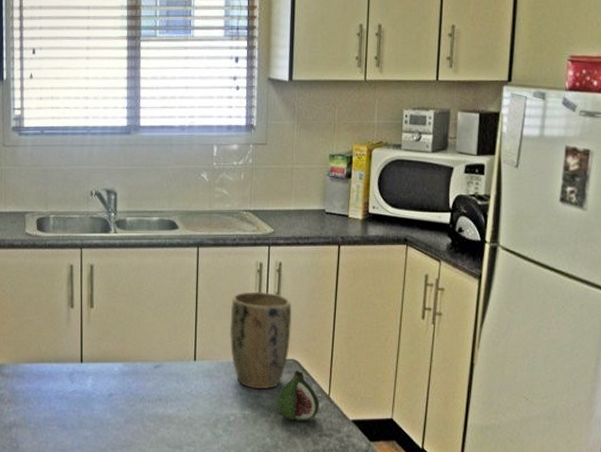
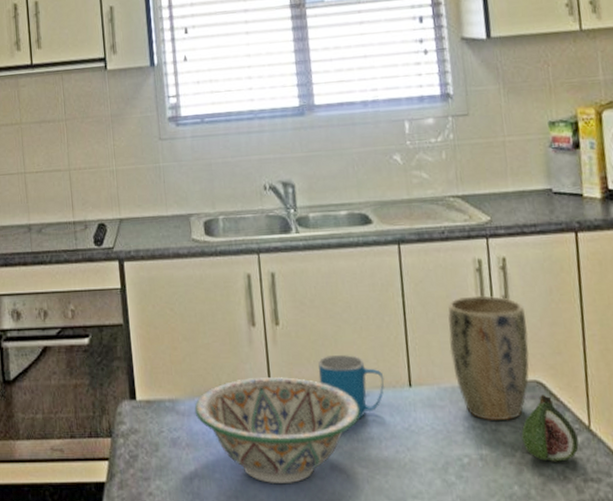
decorative bowl: none [17,348,153,432] -> present [194,376,360,483]
mug: none [122,334,175,385] -> present [318,355,385,420]

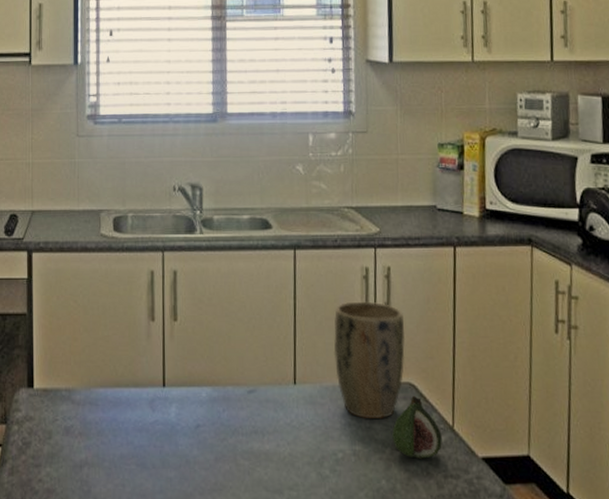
decorative bowl: present [194,376,360,483] -> none [89,370,246,473]
mug: present [318,355,385,420] -> none [210,352,272,414]

